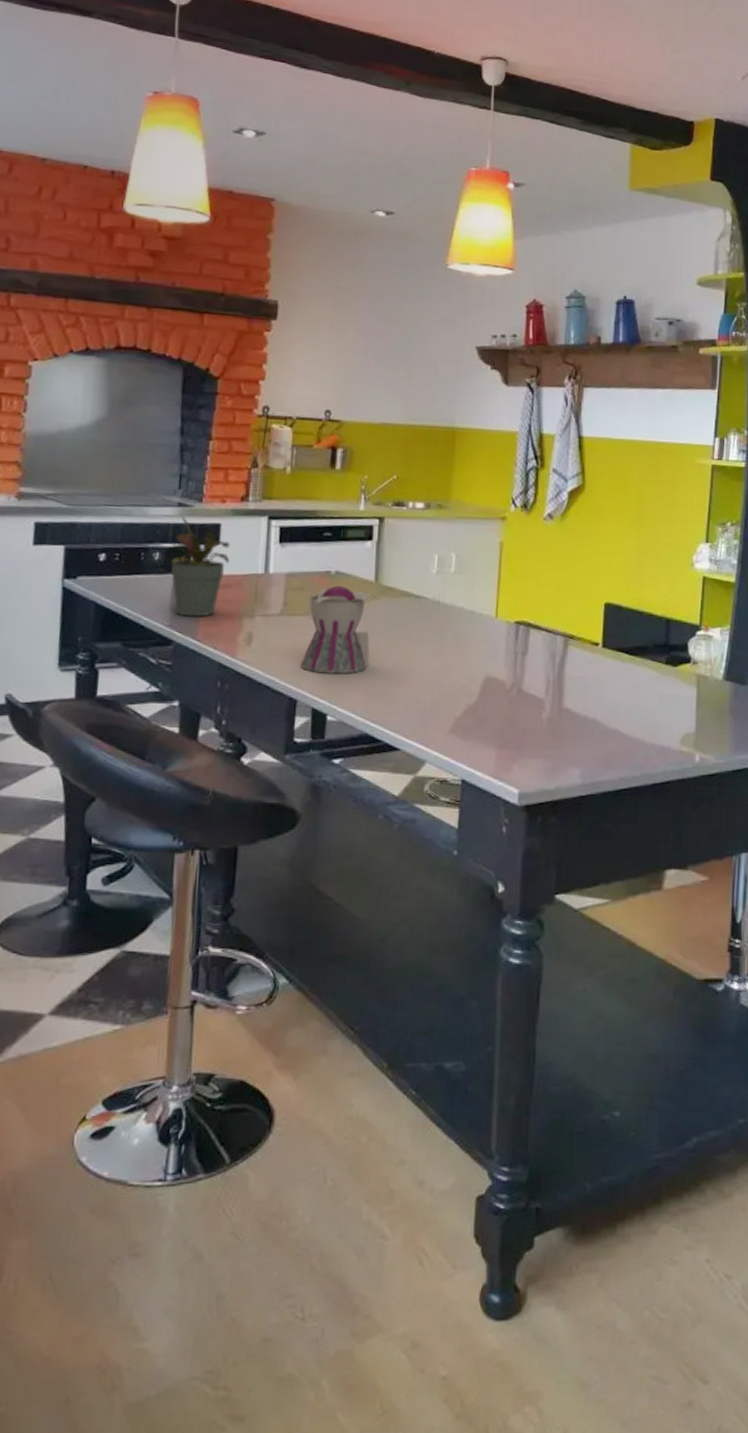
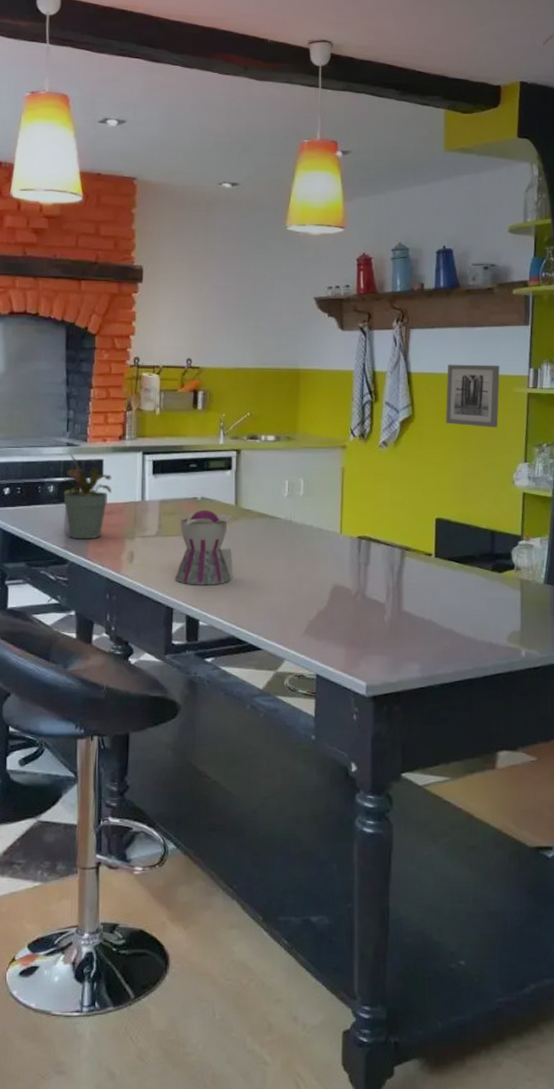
wall art: none [620,429,682,502] -> present [446,364,500,428]

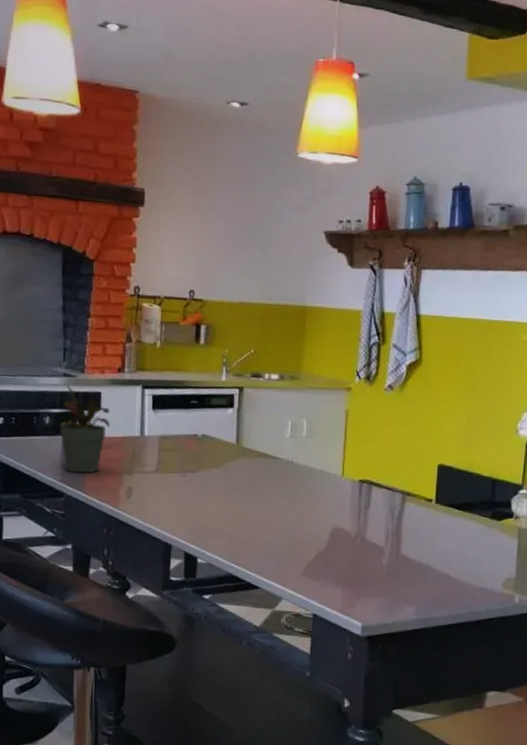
teapot: present [169,509,237,585] -> none [168,447,238,524]
wall art: present [446,364,500,428] -> none [453,308,511,375]

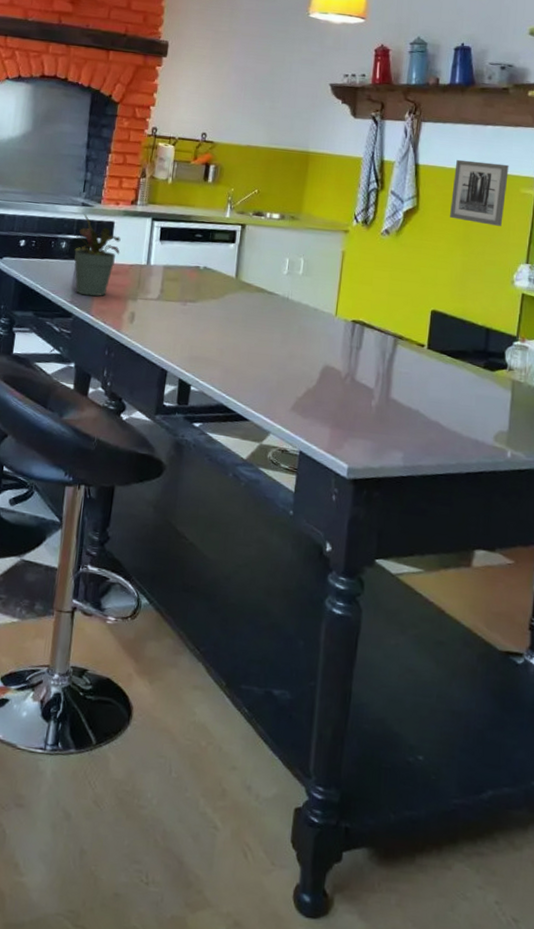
wall art: none [453,308,511,375] -> present [450,159,509,226]

